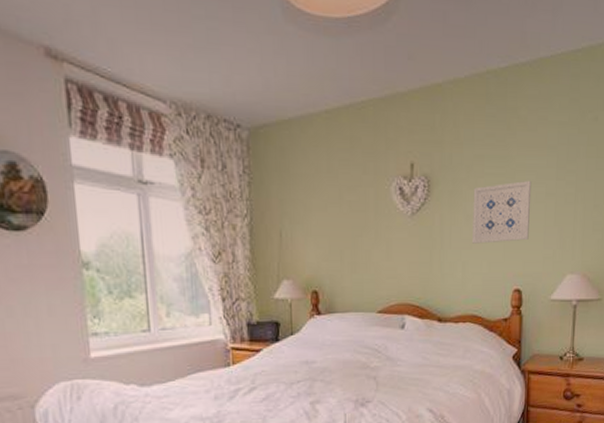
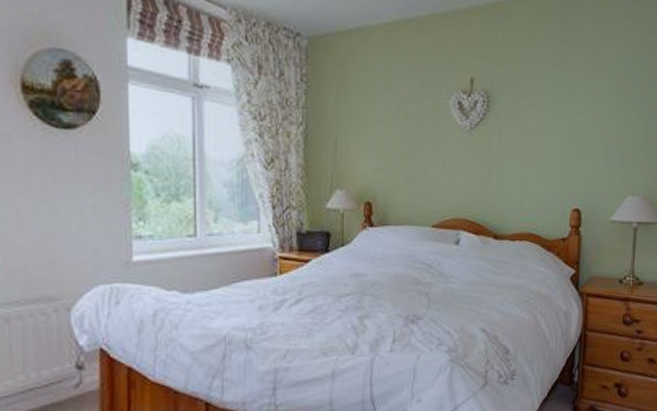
wall art: present [472,180,532,244] -> none [531,99,593,162]

